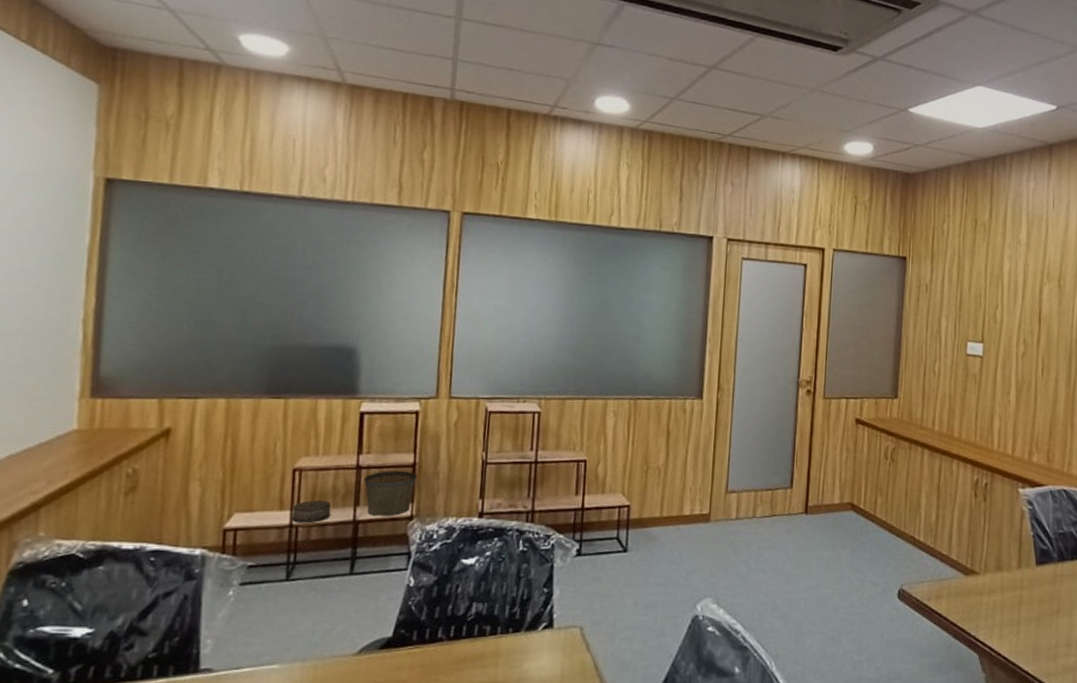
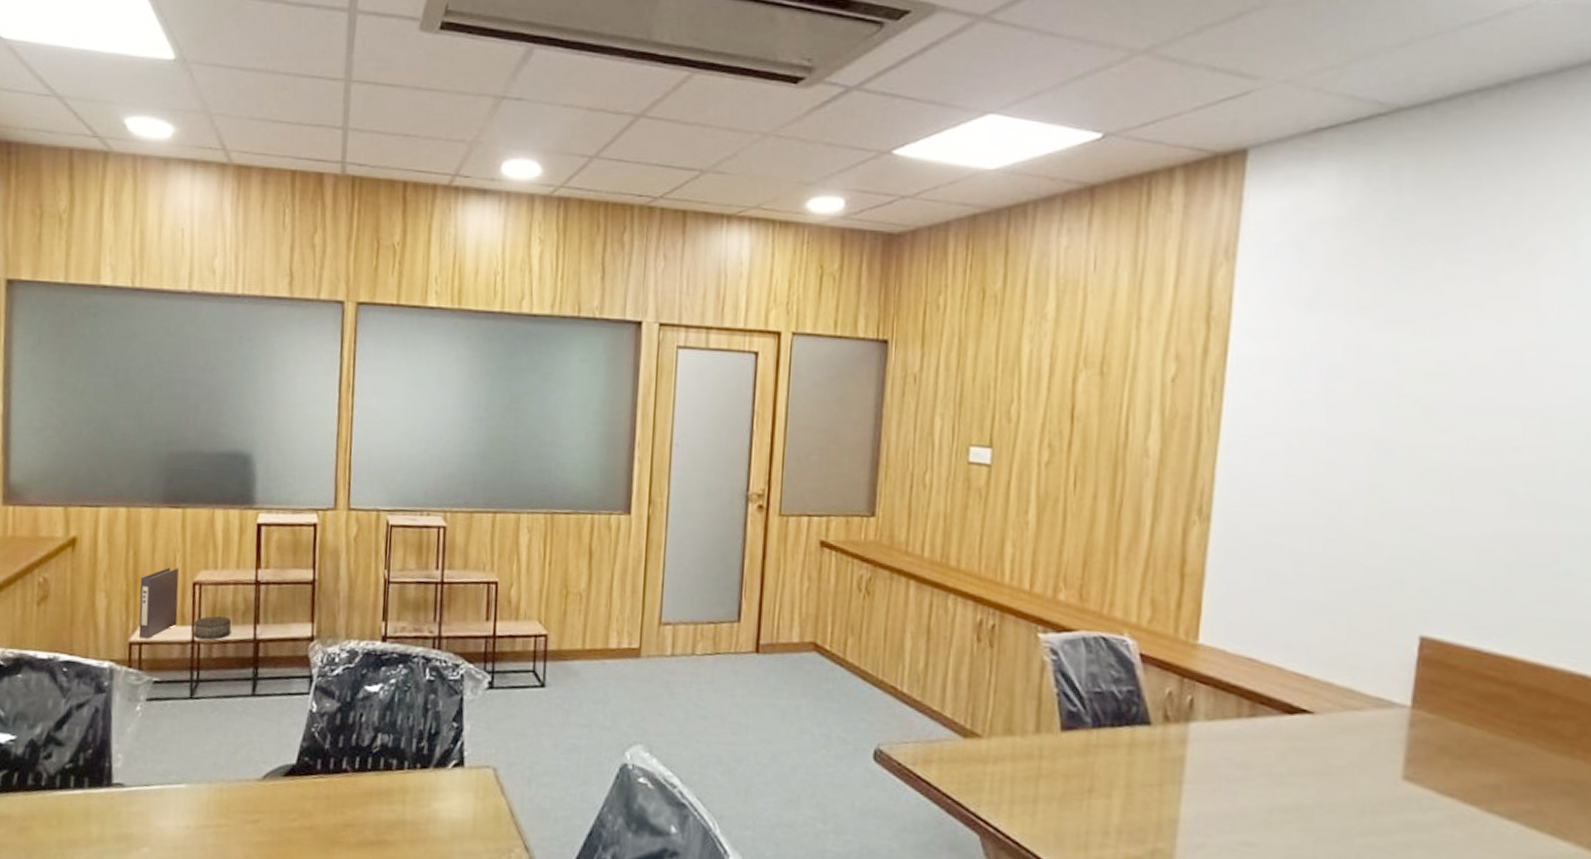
binder: none [233,455,279,525] -> present [138,567,179,639]
basket: present [364,470,417,517] -> none [263,587,317,637]

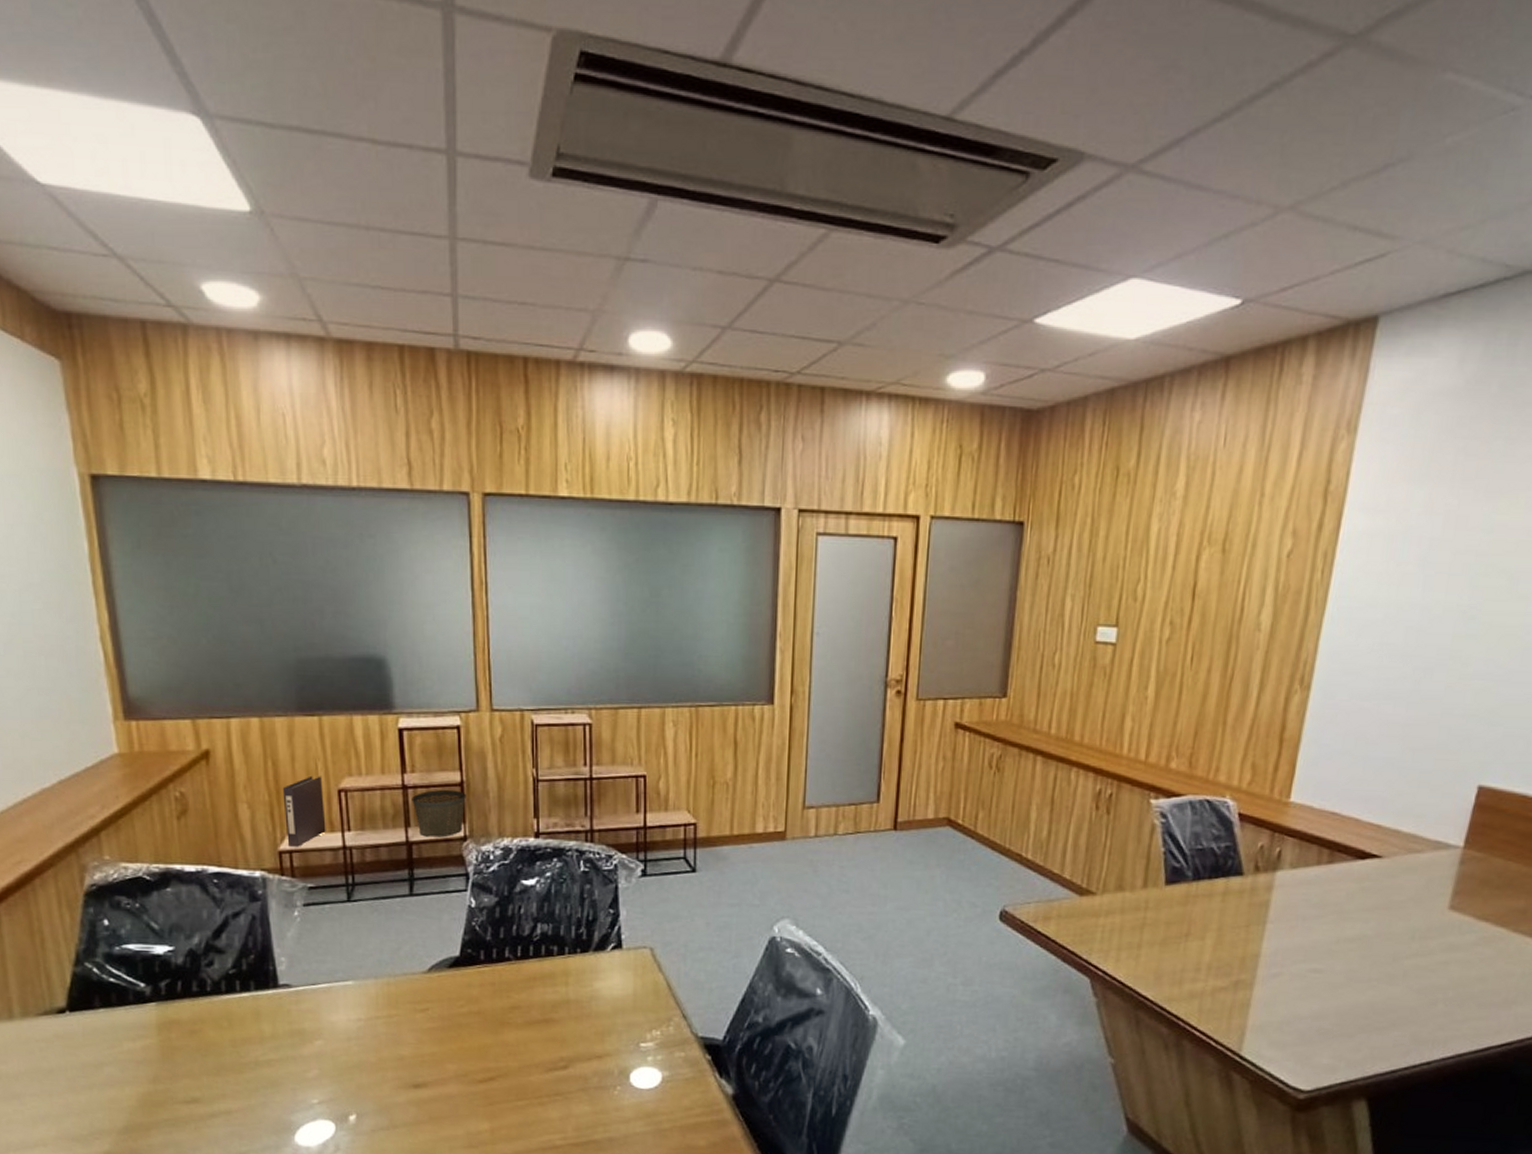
decorative box: present [193,615,232,641] -> none [343,820,383,846]
basket: none [263,587,317,637] -> present [412,789,466,838]

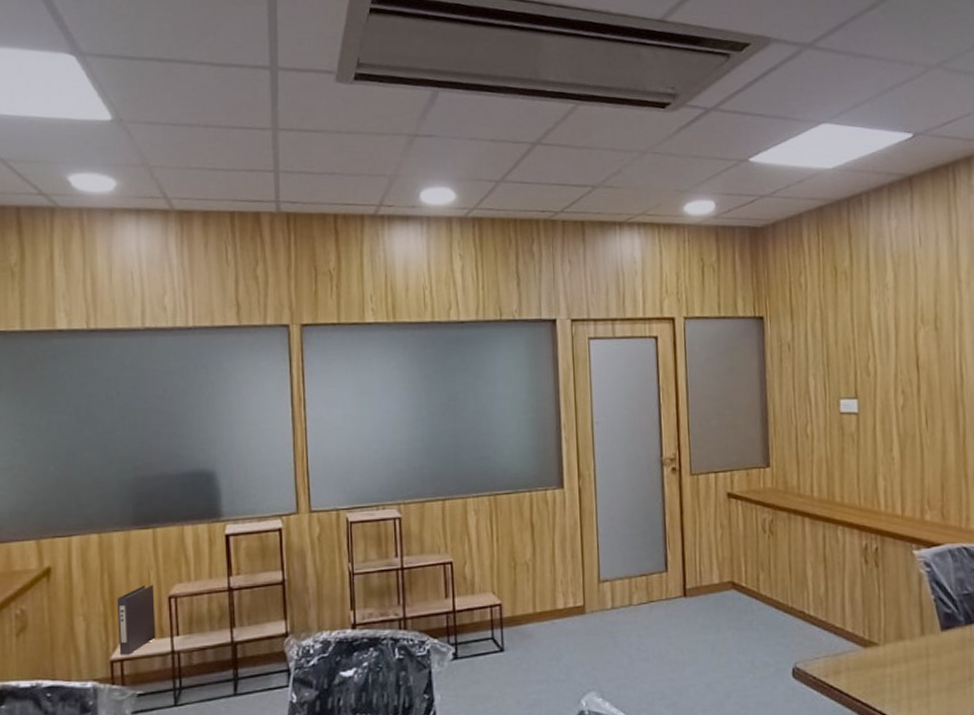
basket: present [412,789,466,838] -> none [237,588,287,636]

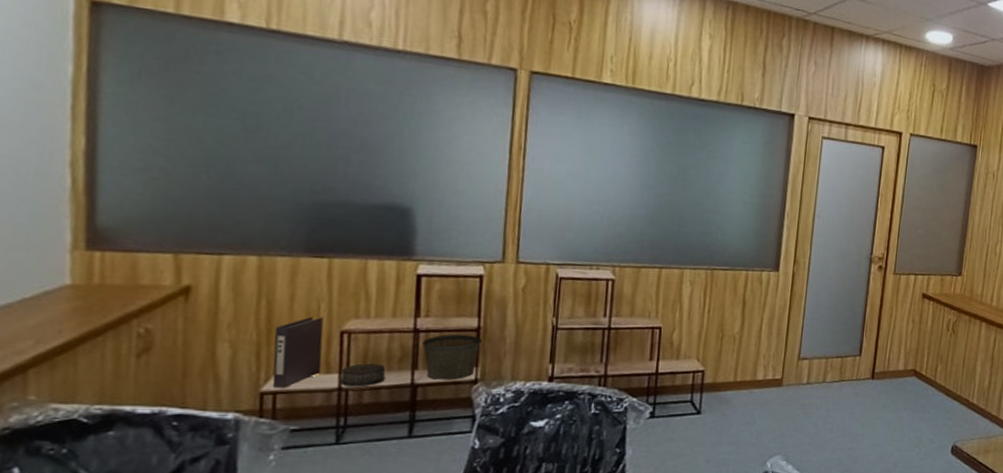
decorative box: none [172,624,209,649] -> present [340,362,386,387]
basket: none [237,588,287,636] -> present [422,334,482,380]

